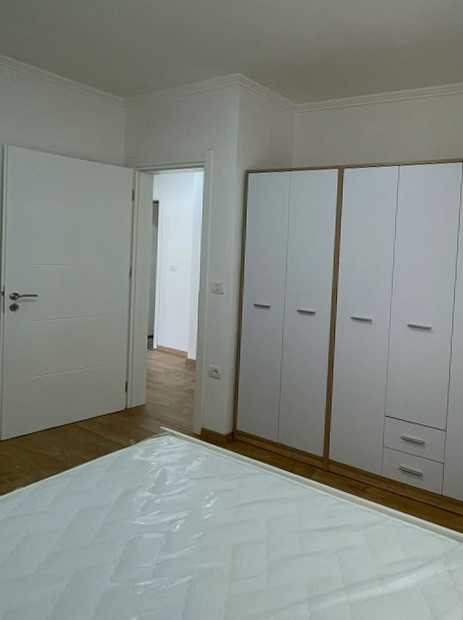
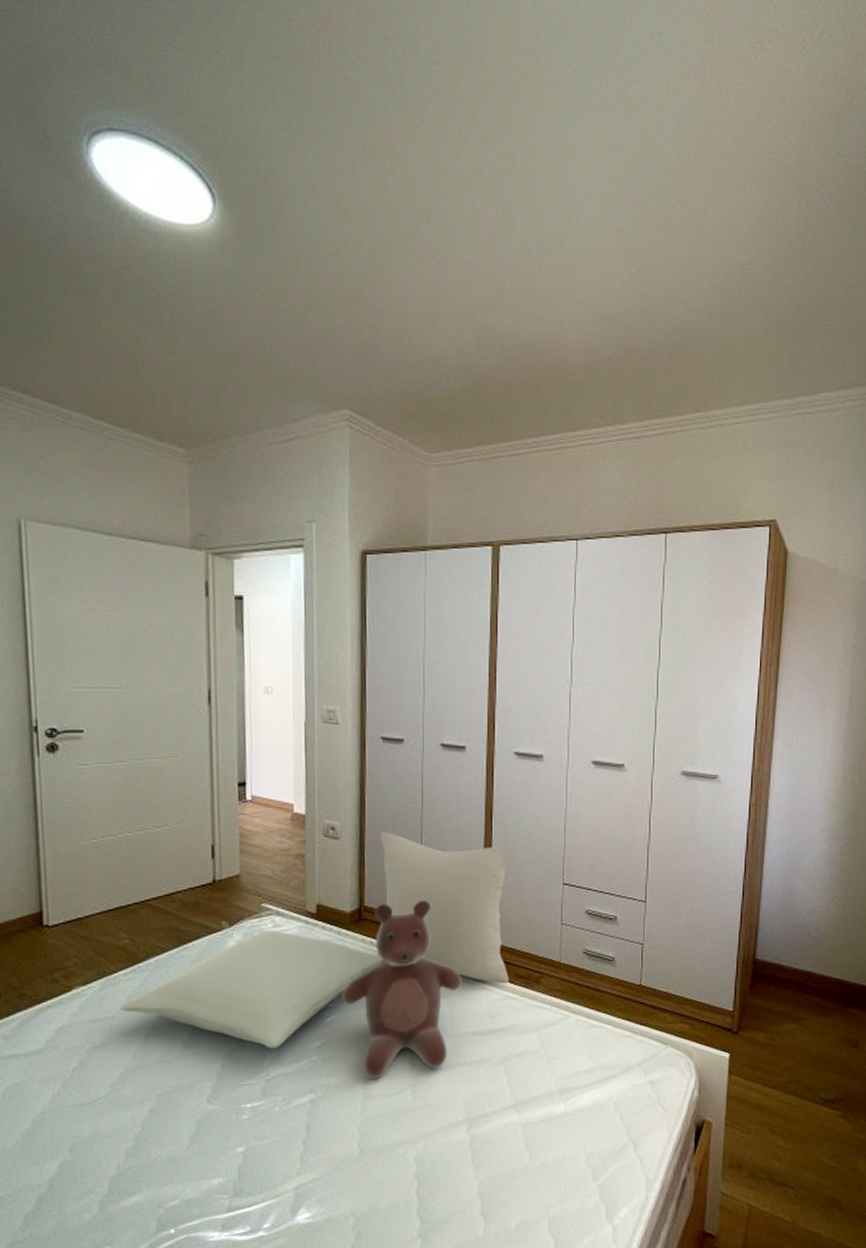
pillow: none [50,447,249,539] -> present [121,930,383,1049]
teddy bear: none [217,426,308,565] -> present [342,900,462,1079]
pillow: none [245,374,347,492] -> present [377,832,512,984]

